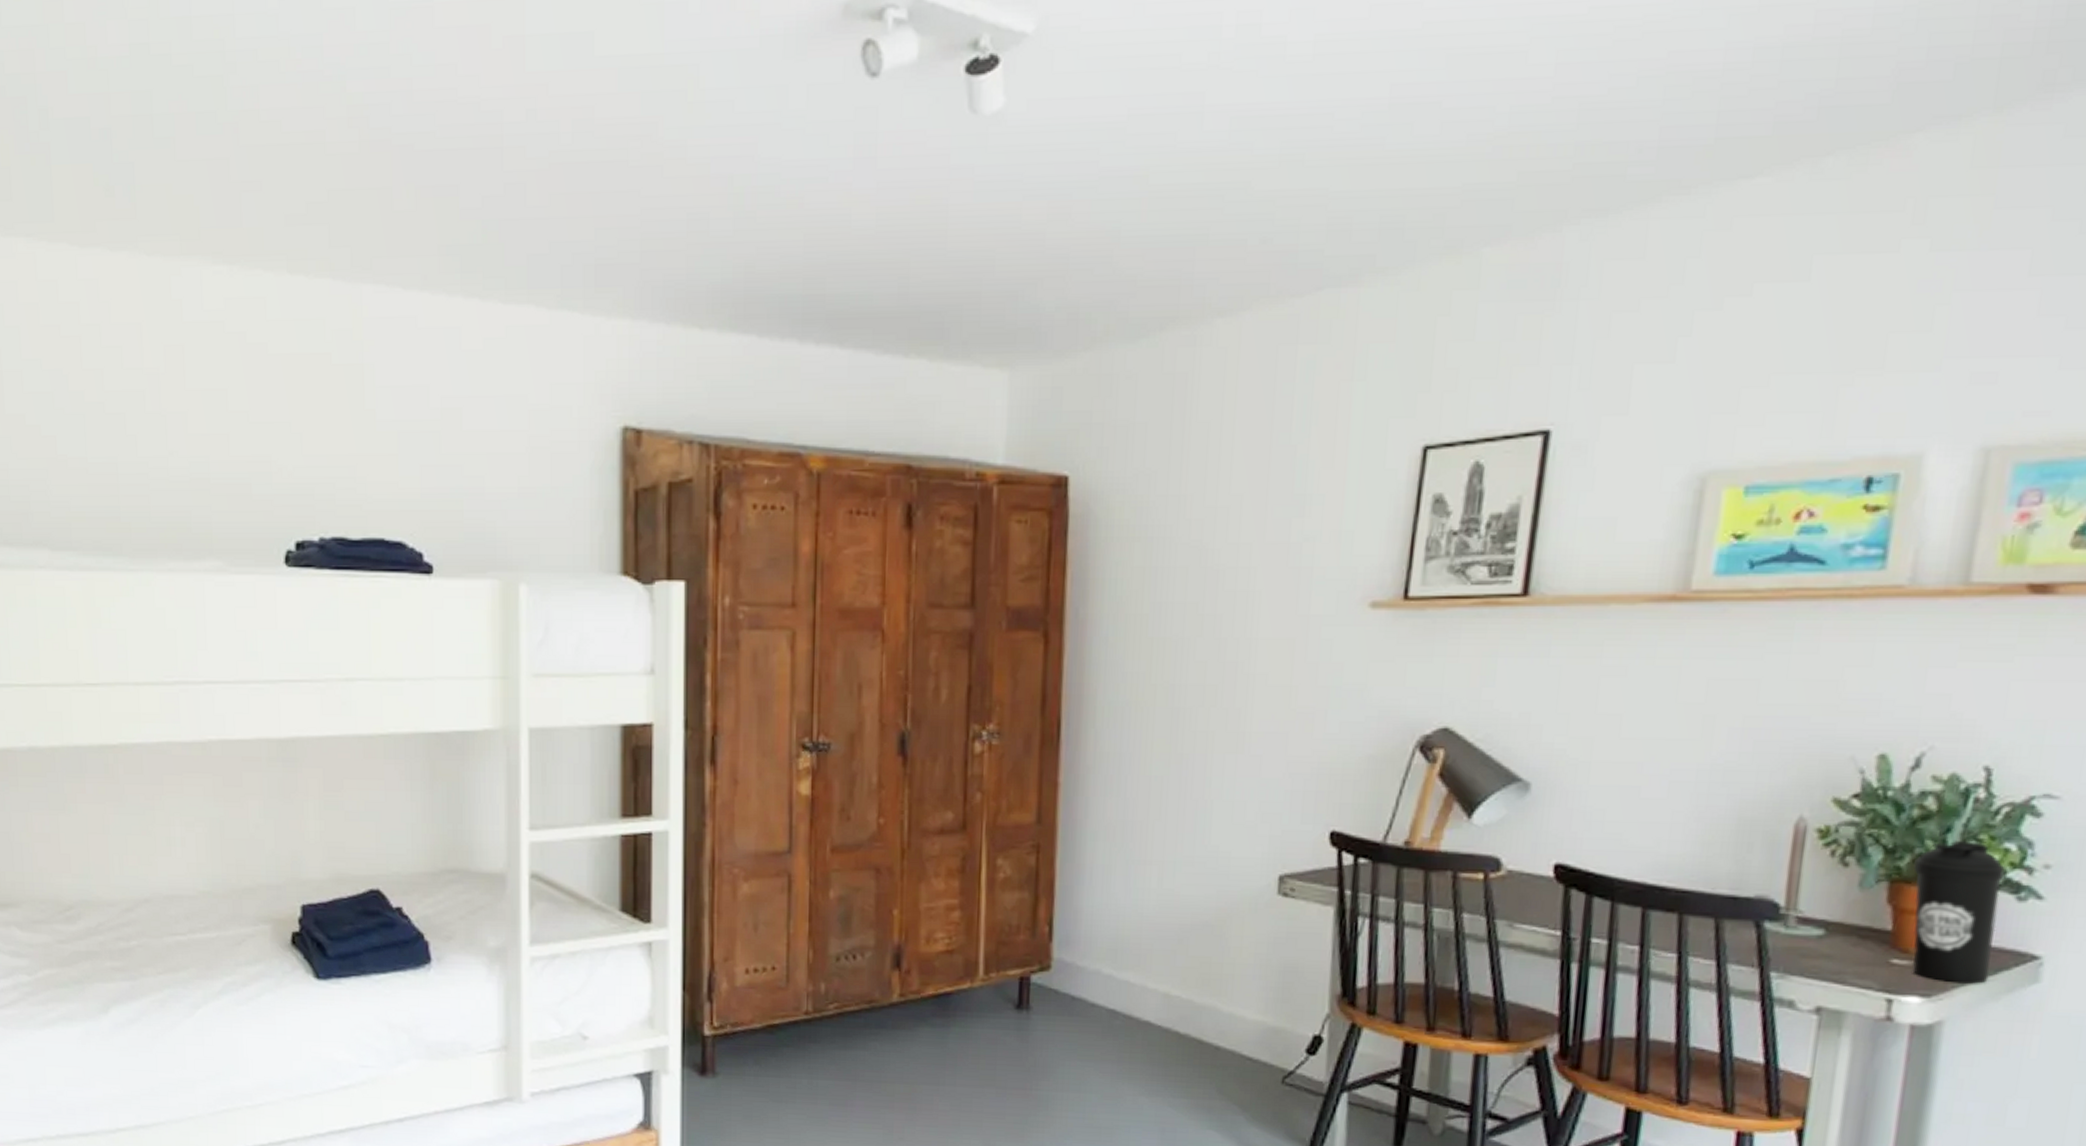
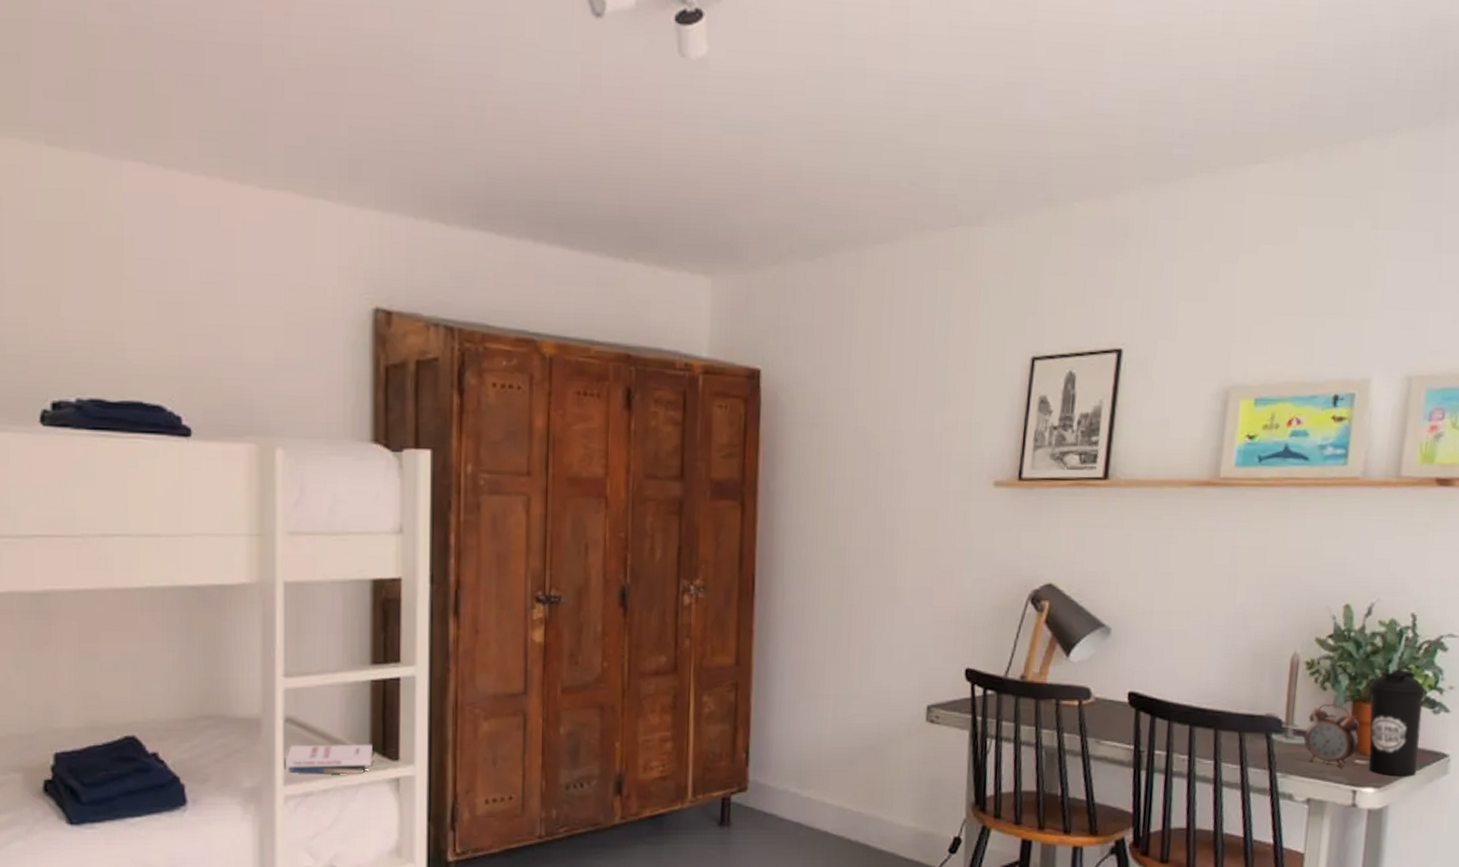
books: none [532,902,628,937] -> present [286,744,378,775]
alarm clock: none [1812,883,1899,968] -> present [1303,703,1359,767]

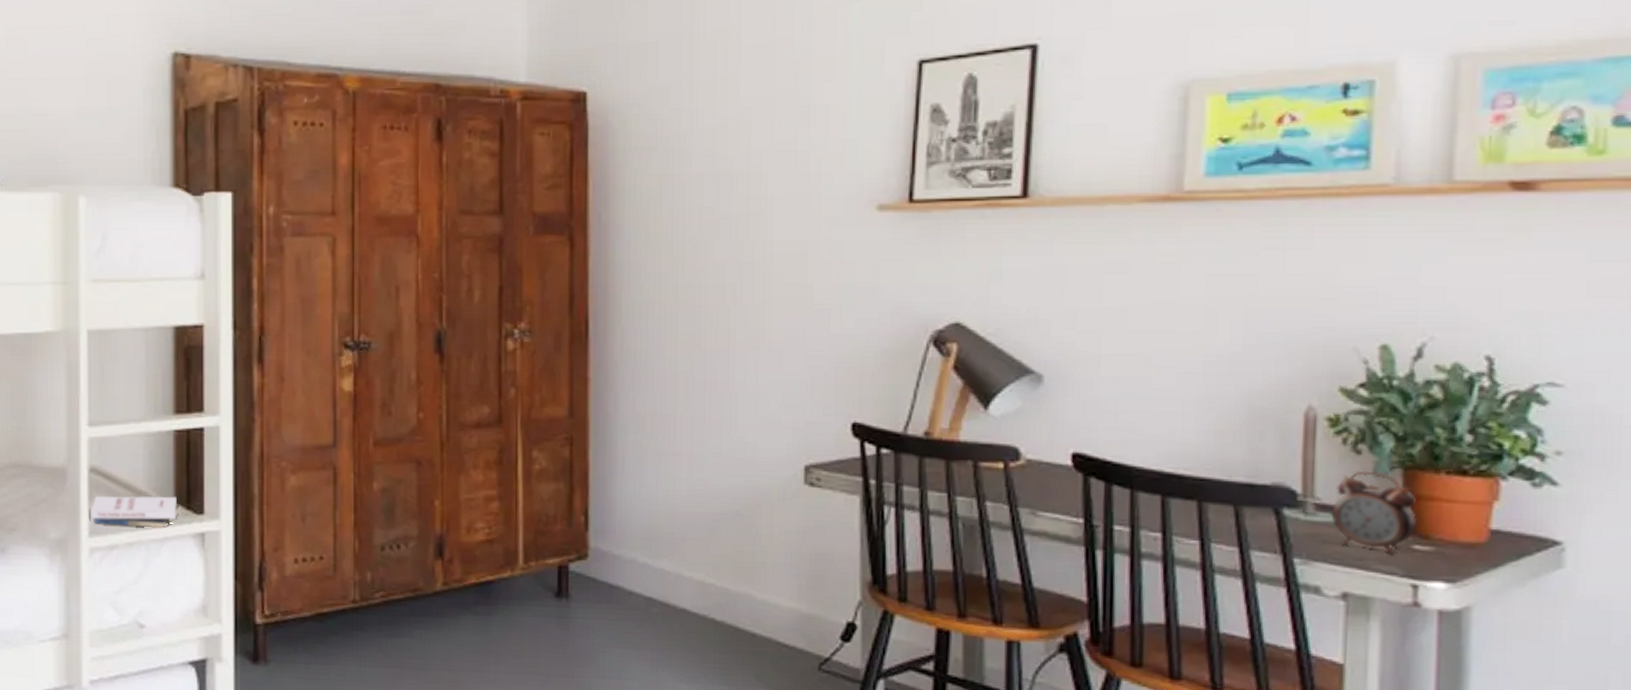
water bottle: present [1368,670,1426,777] -> none [1426,429,1518,570]

